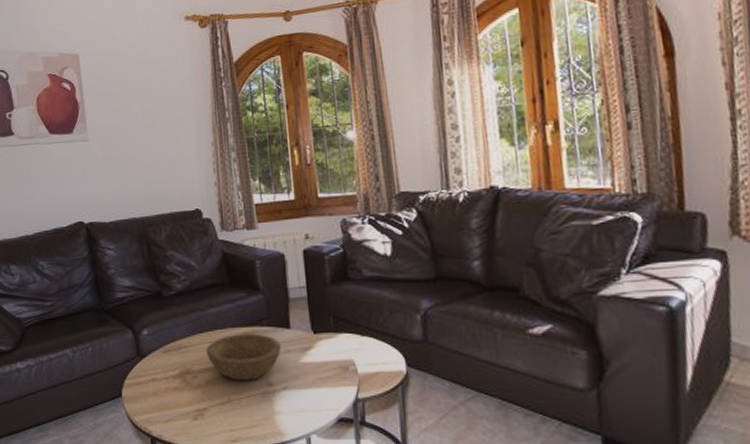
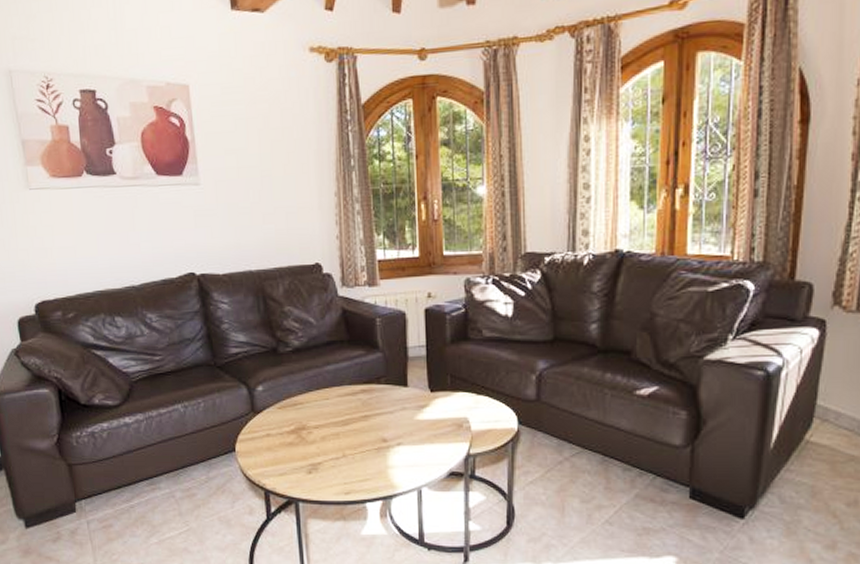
bowl: present [206,333,282,381] -> none [322,391,398,437]

